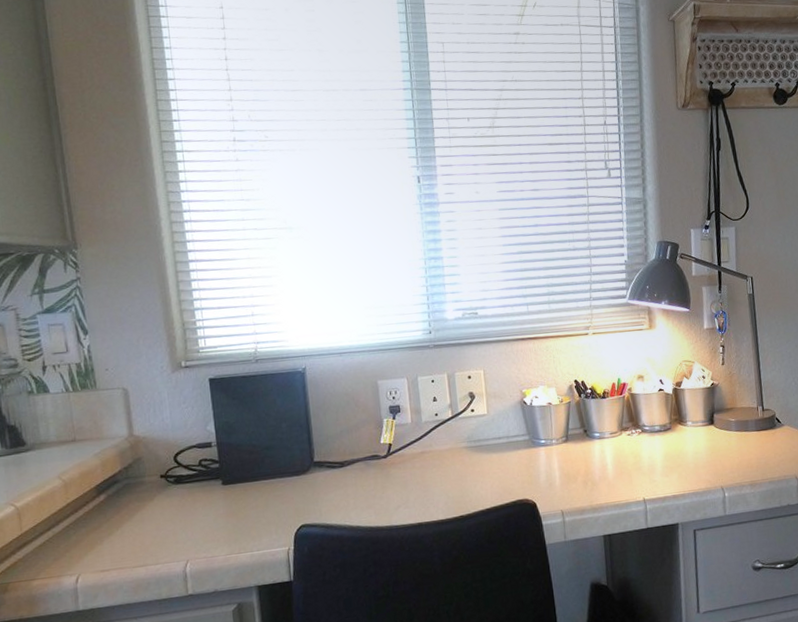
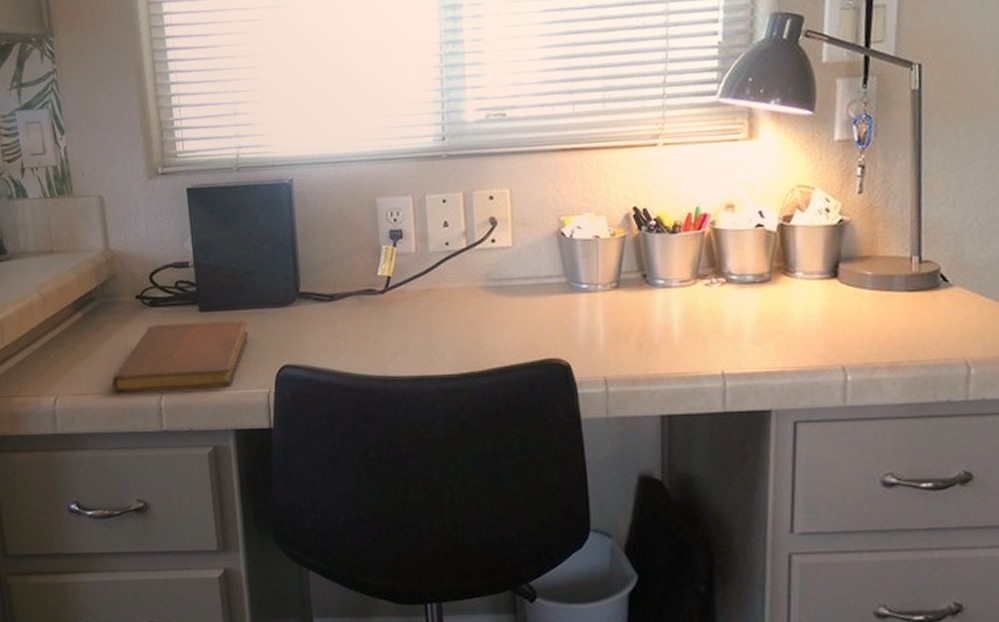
notebook: none [137,489,269,566] -> present [112,320,248,393]

